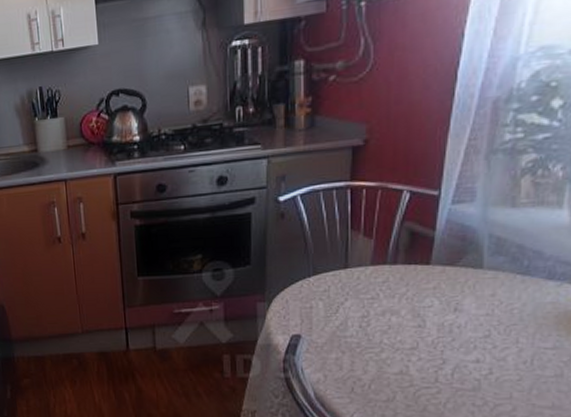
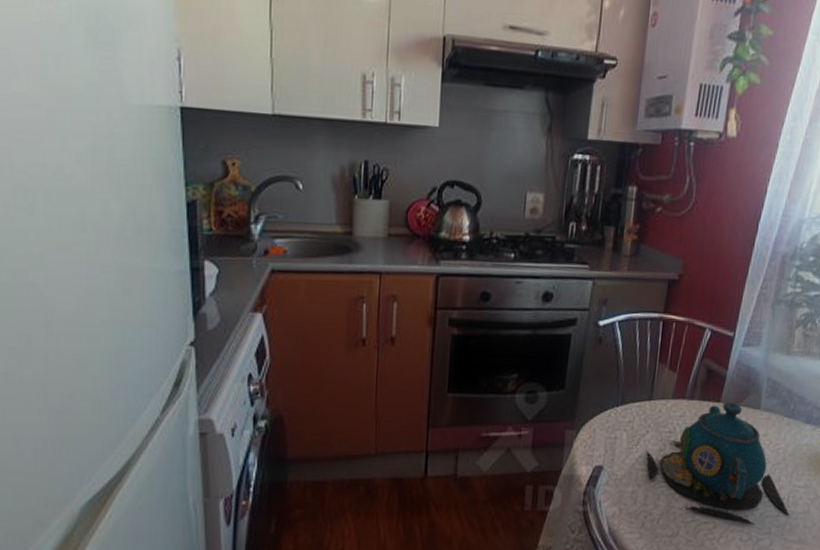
teapot: none [347,263,536,389] -> present [646,402,790,525]

